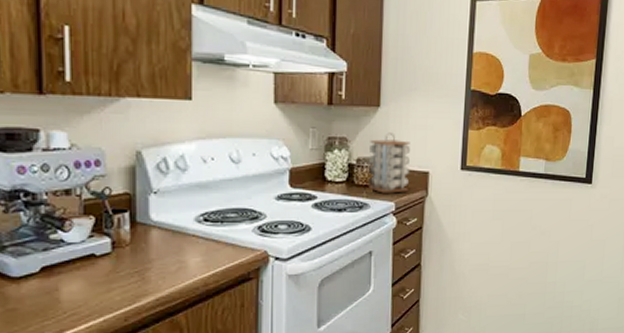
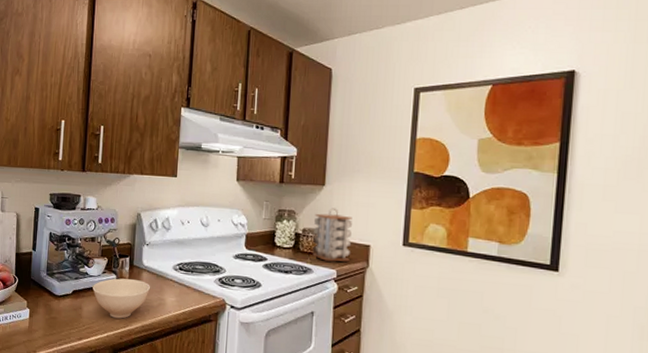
bowl: none [74,240,164,295] -> present [92,278,150,319]

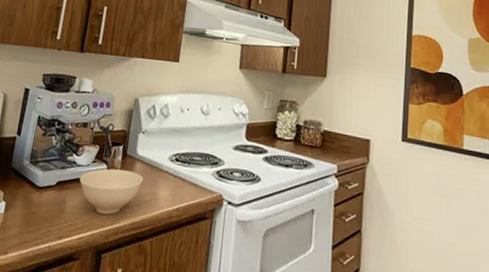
spice rack: present [312,208,352,263] -> none [313,100,353,157]

